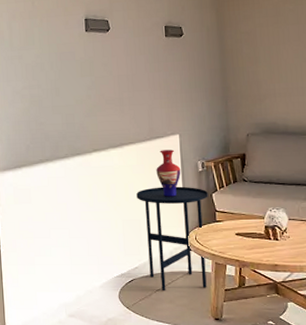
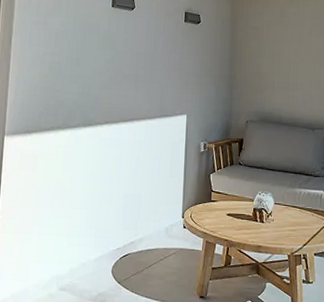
side table: present [136,186,208,291] -> none [141,163,207,268]
vase: present [156,149,181,197] -> none [162,128,185,174]

